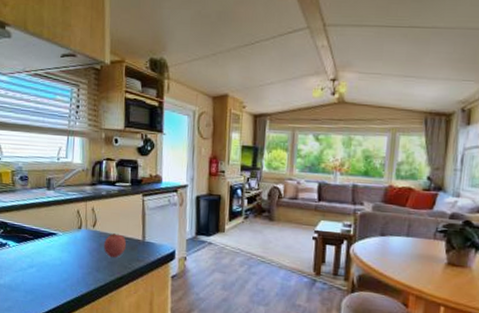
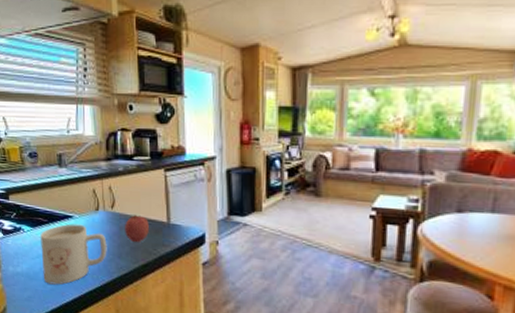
mug: none [24,240,87,296] -> present [40,223,107,285]

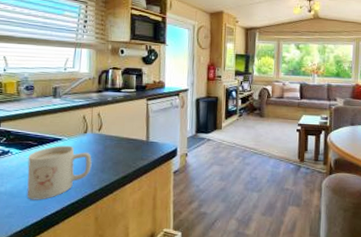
fruit: present [125,215,149,243] -> none [109,136,131,159]

